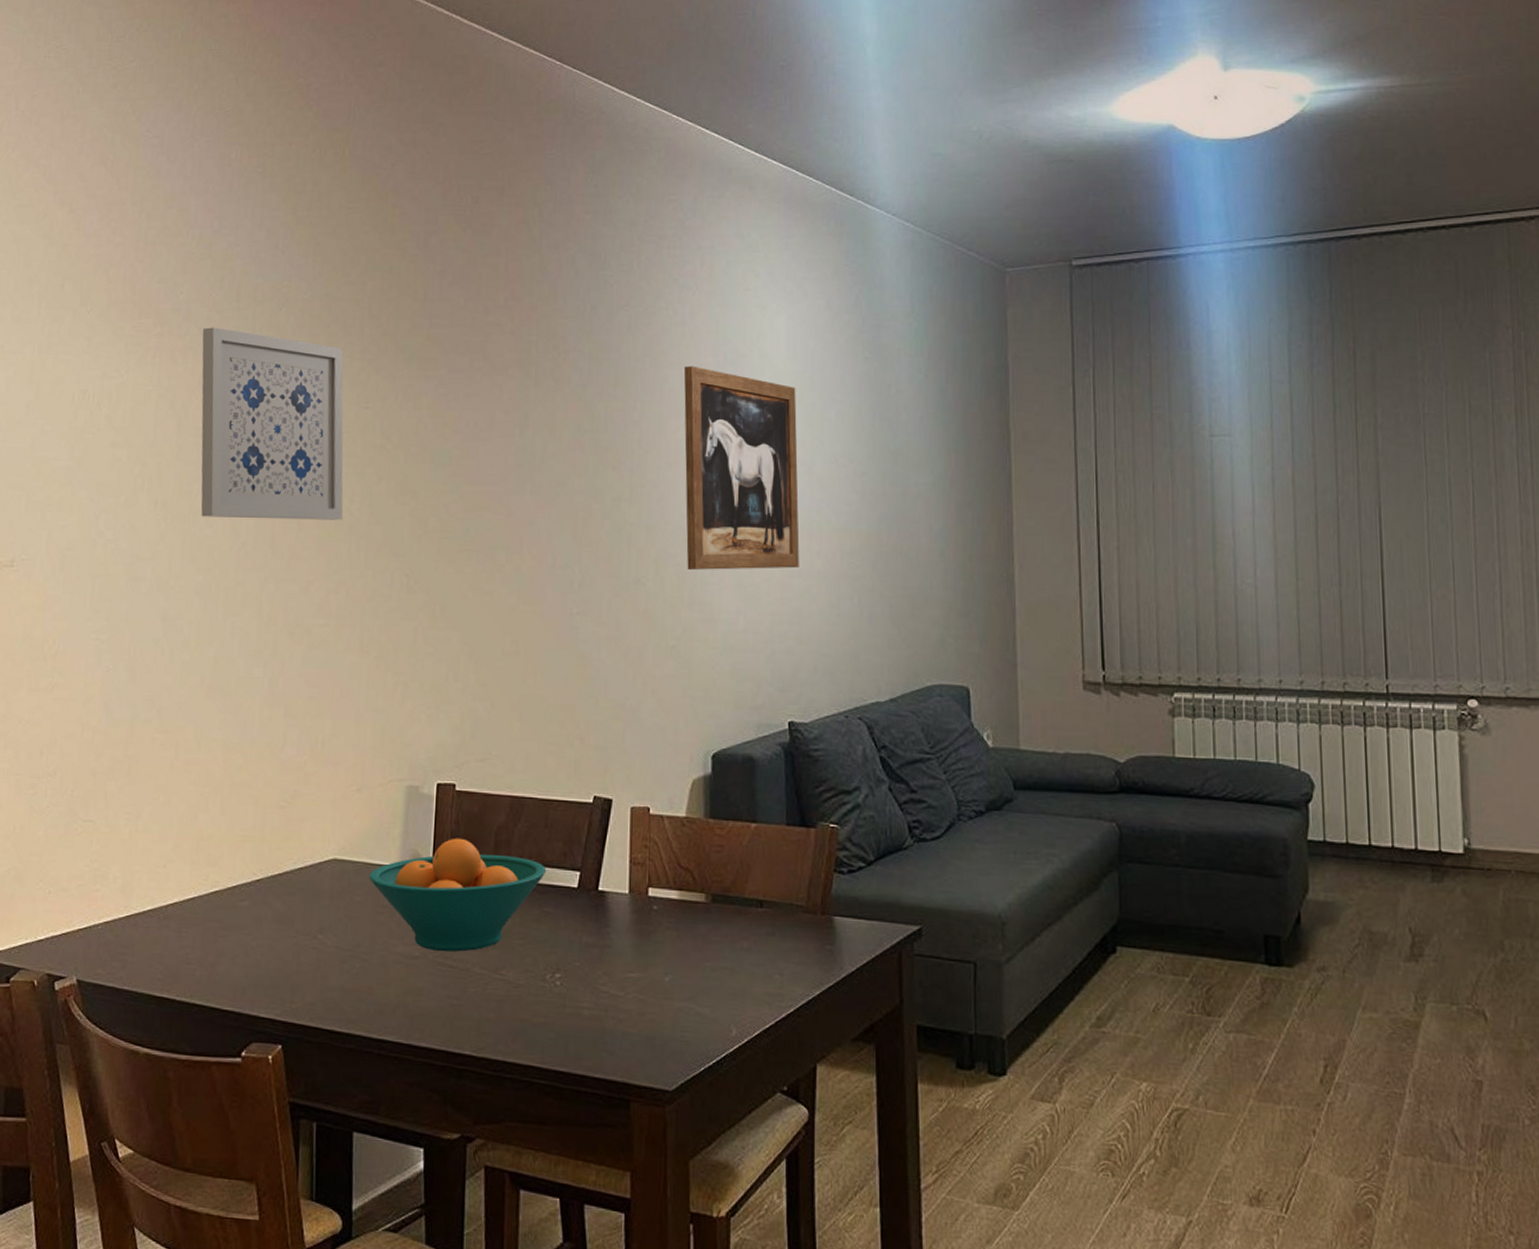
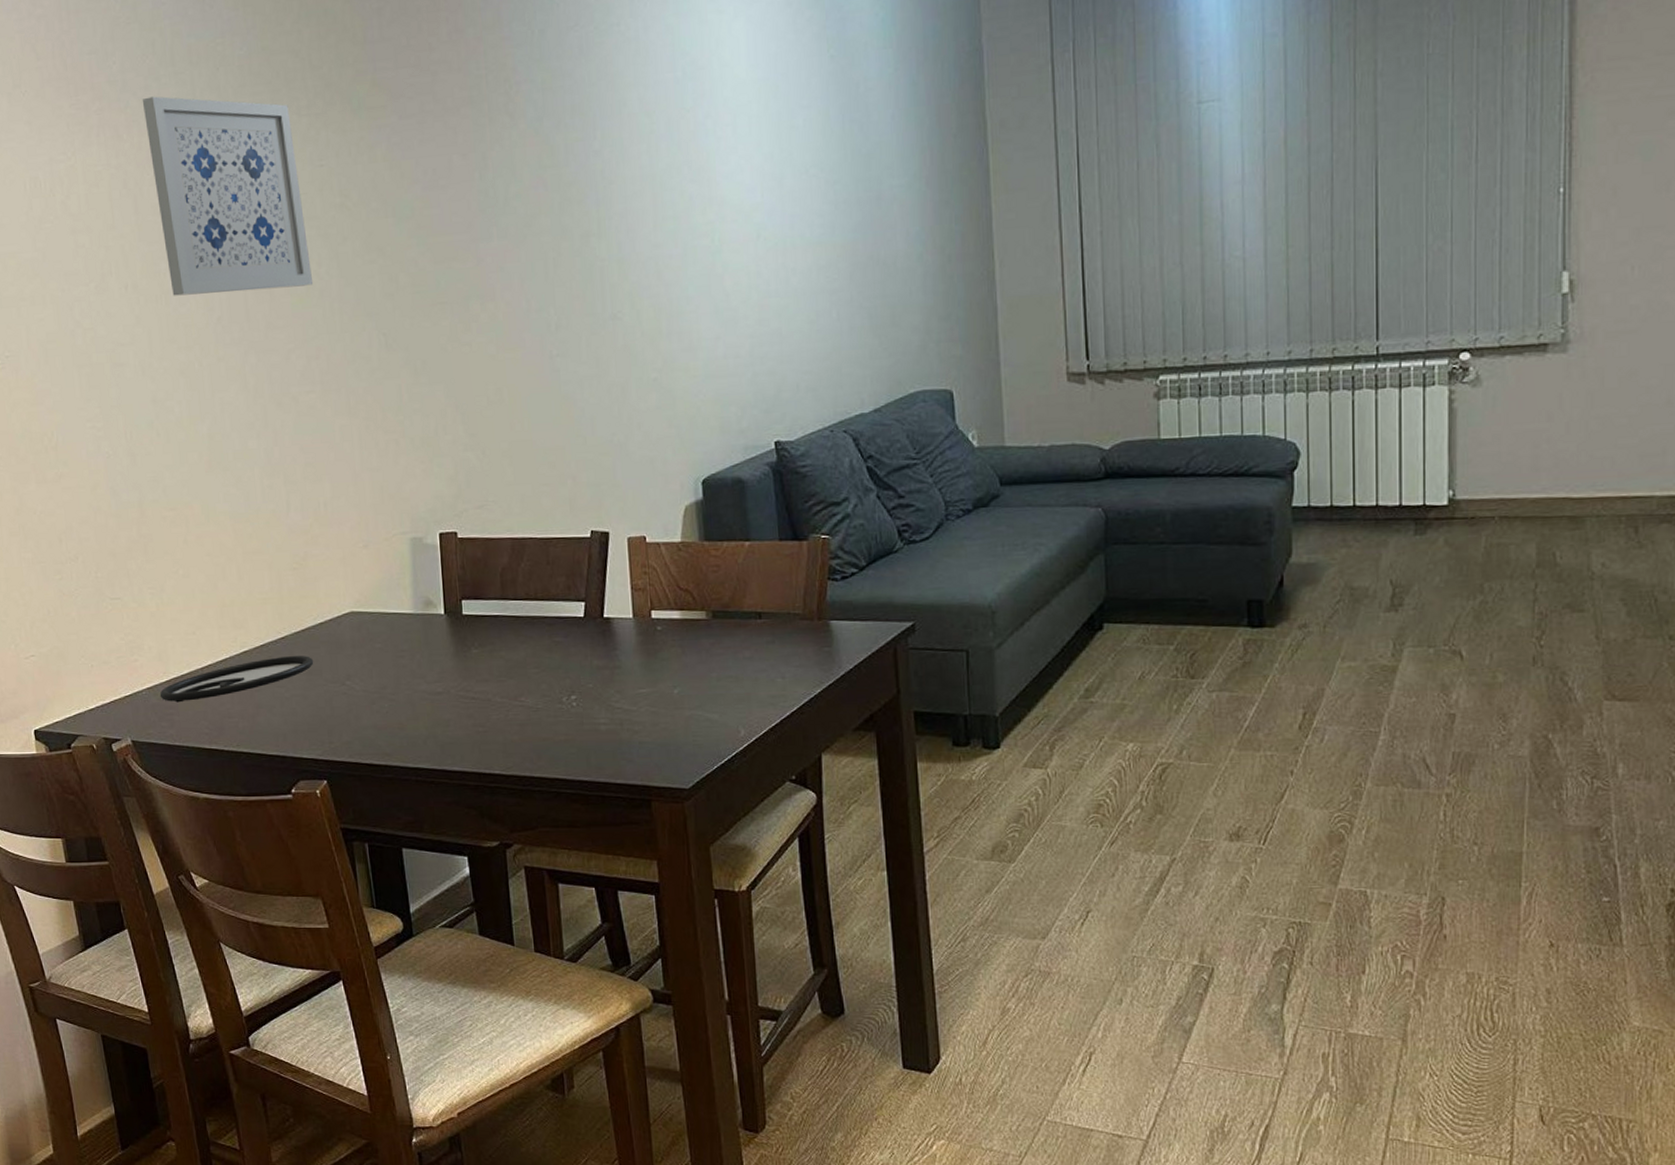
plate: none [116,901,287,942] -> present [159,656,314,703]
fruit bowl: present [369,838,547,952] -> none [386,581,553,686]
wall art: present [683,366,800,570] -> none [641,84,775,300]

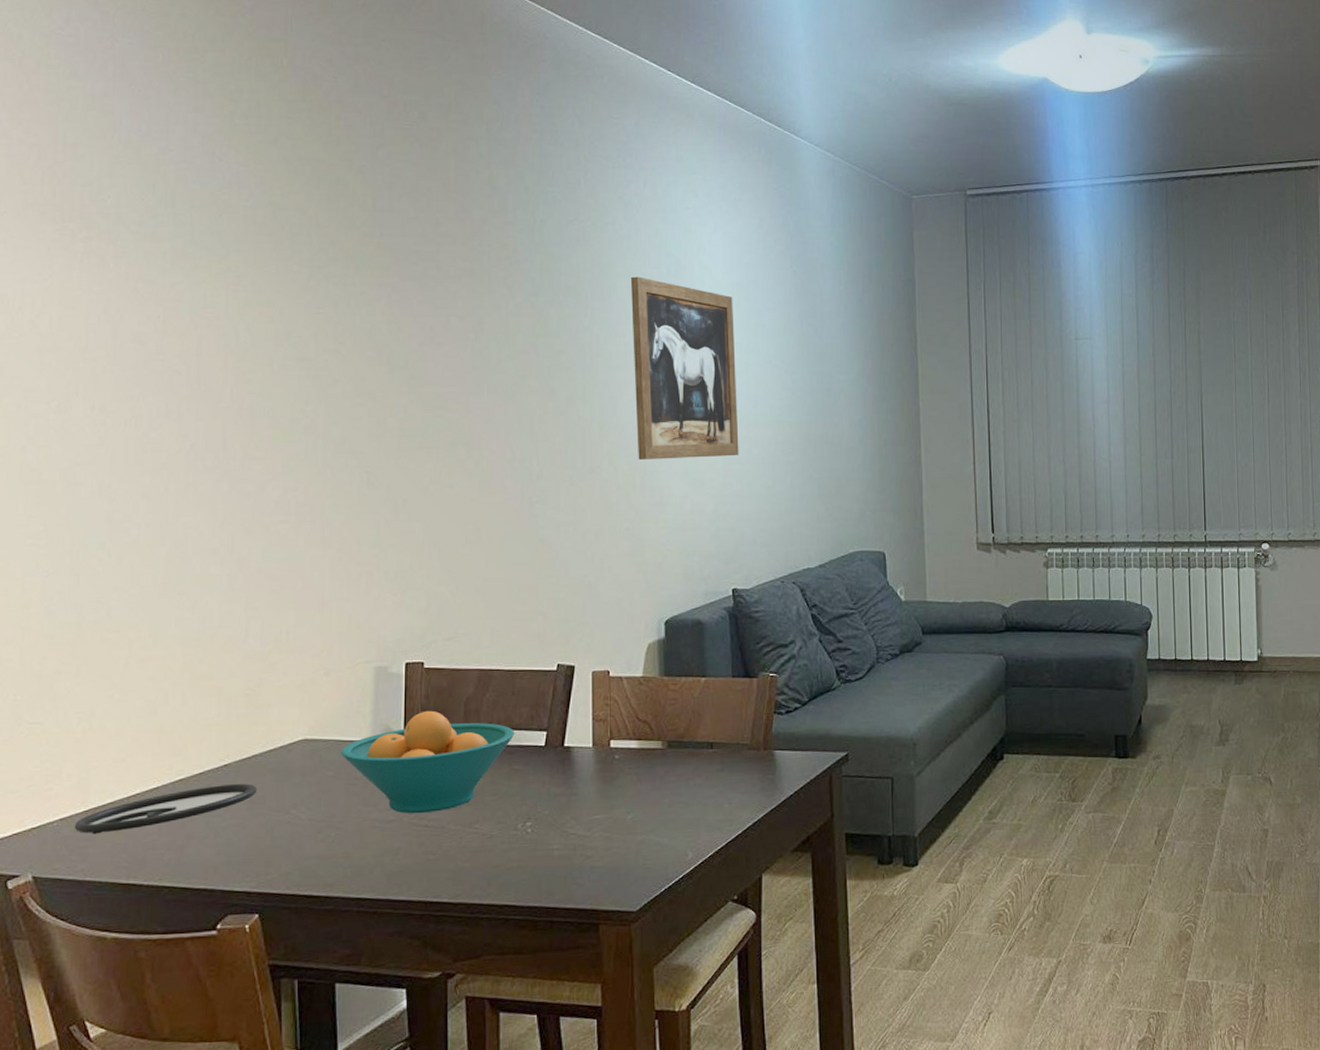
wall art: present [142,96,314,296] -> none [135,232,299,422]
fruit bowl: none [386,581,553,686] -> present [341,710,515,813]
wall art: none [641,84,775,300] -> present [630,276,739,460]

